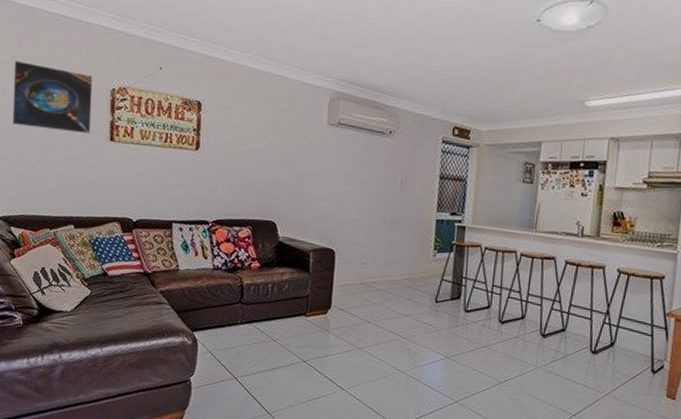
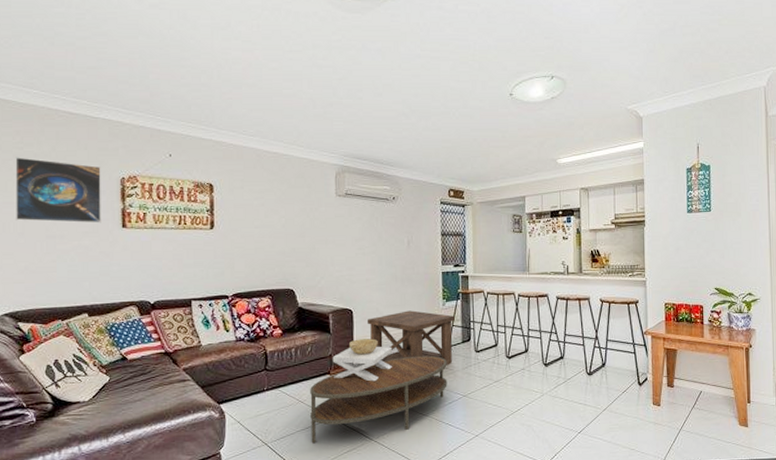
coffee table: none [281,307,432,385] -> present [310,355,447,444]
decorative bowl: none [309,282,374,329] -> present [332,338,393,382]
side table: none [350,257,445,322] -> present [368,310,455,366]

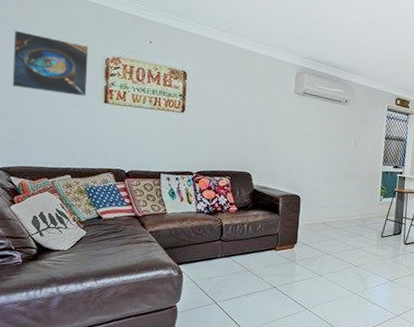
coffee table: present [310,355,447,444] -> none [254,242,379,307]
decorative bowl: present [332,338,393,382] -> none [279,222,332,260]
side table: present [368,310,455,366] -> none [312,202,389,253]

